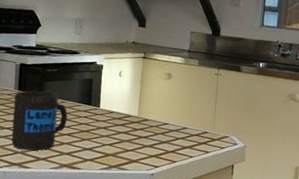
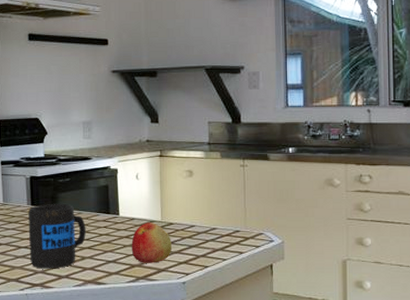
apple: none [107,116,145,154] -> present [131,222,171,263]

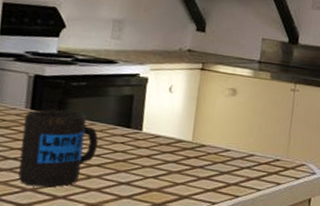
apple: present [131,222,171,263] -> none [151,142,201,189]

